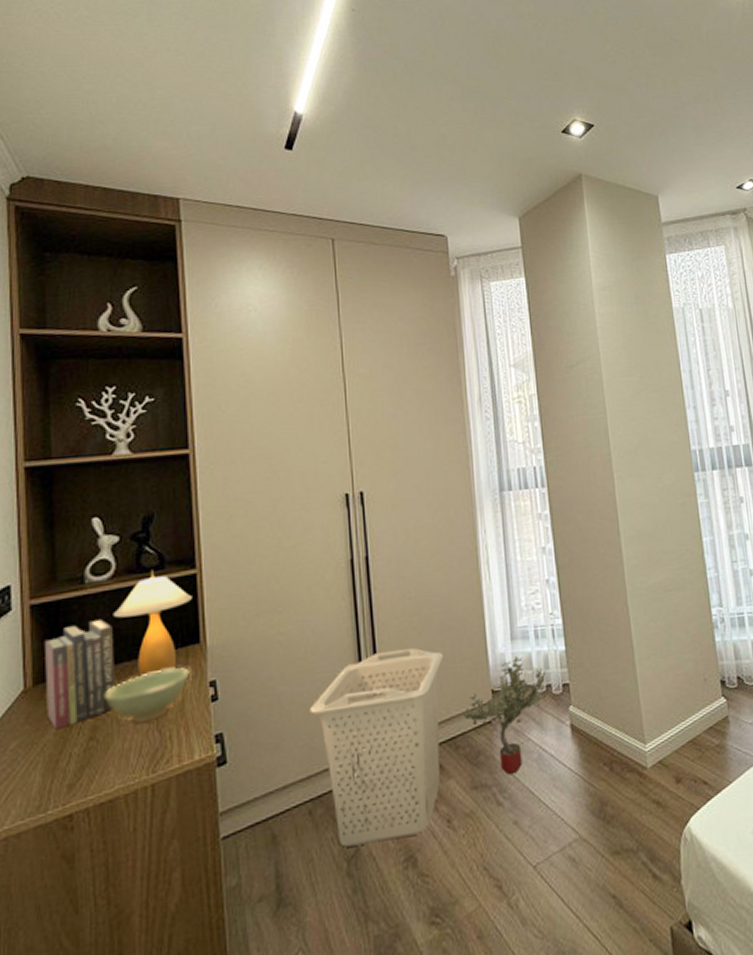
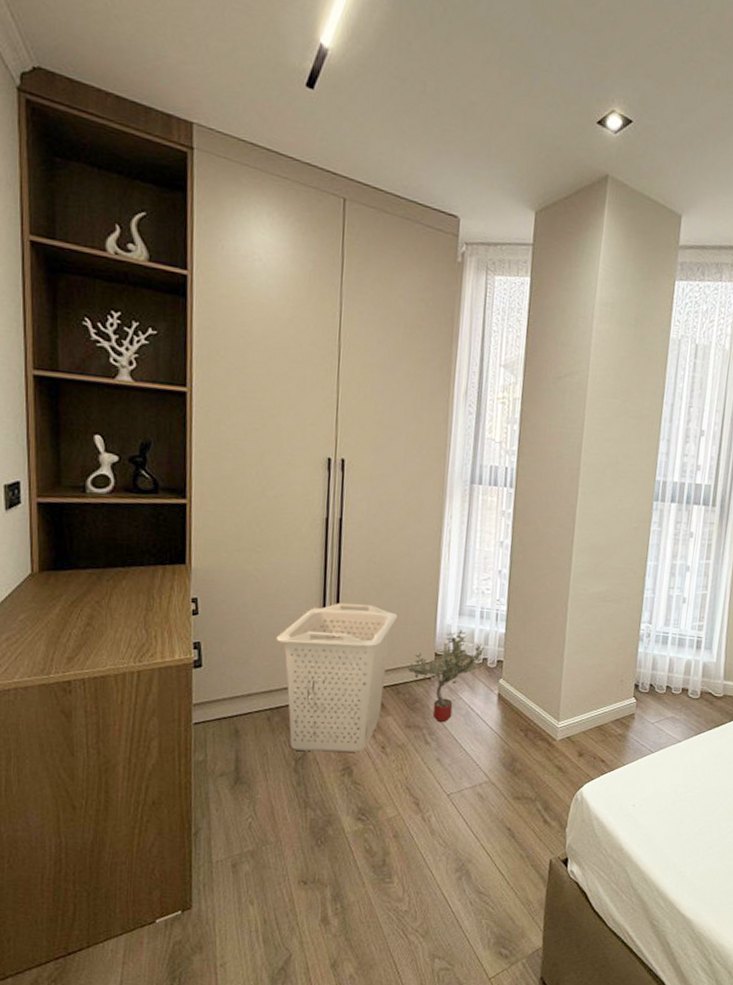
books: present [45,618,115,731] -> none [50,526,110,612]
bowl: present [105,667,190,724] -> none [101,580,175,621]
table lamp: present [113,569,192,676] -> none [110,492,181,583]

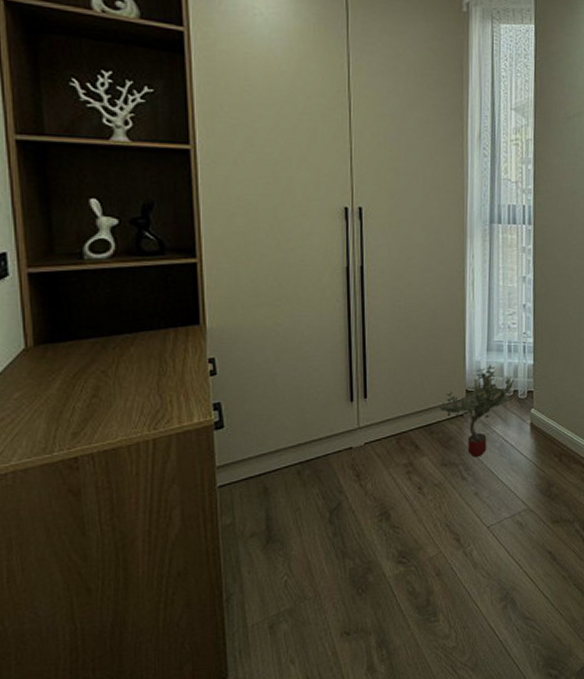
laundry basket: present [276,603,398,753] -> none [301,348,426,501]

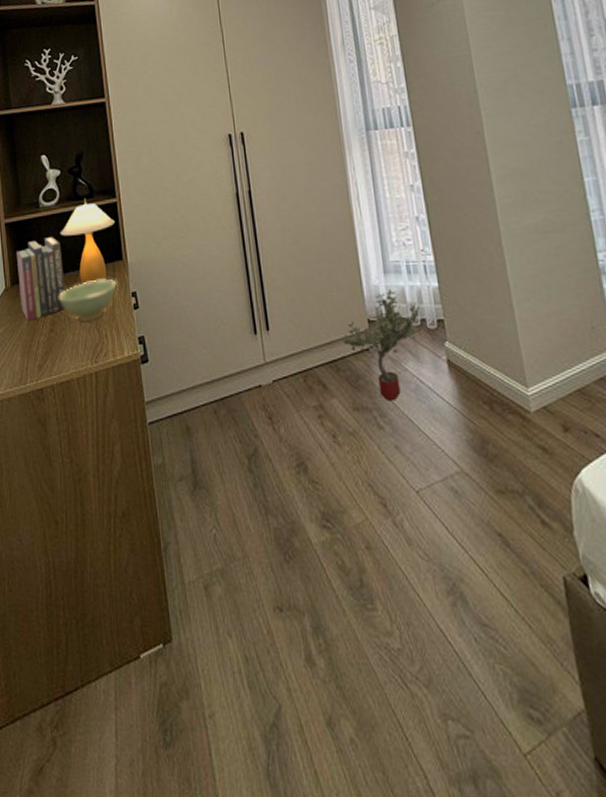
books: none [45,293,116,386] -> present [17,236,65,322]
bowl: none [107,344,189,388] -> present [59,279,117,322]
table lamp: none [113,253,192,347] -> present [60,197,115,284]

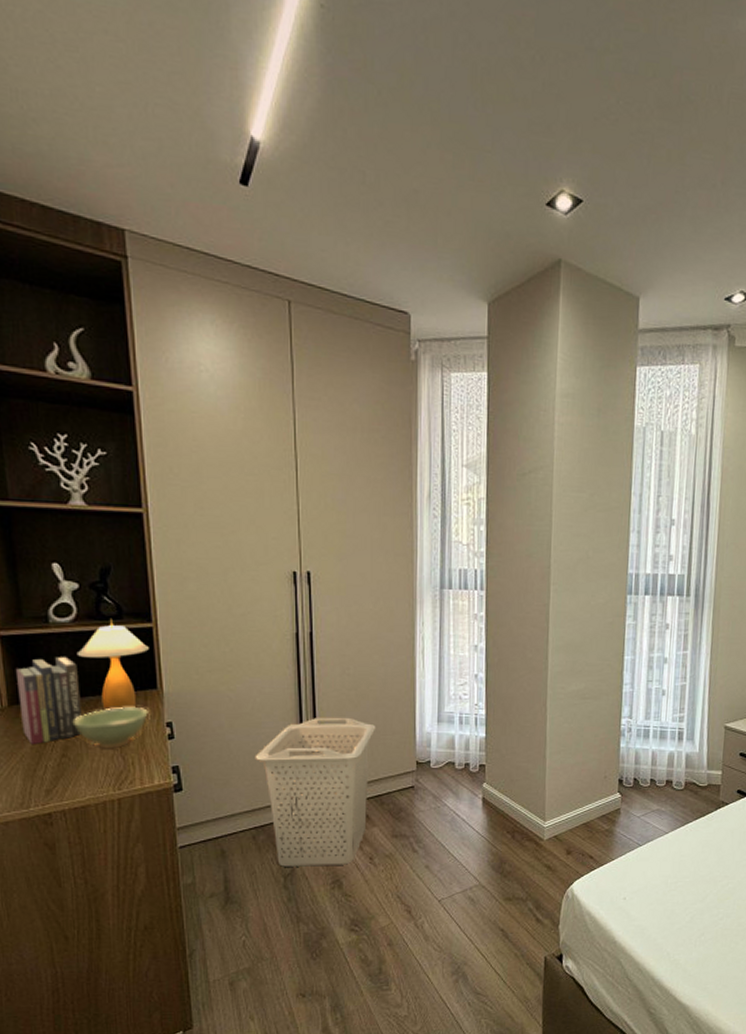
laundry basket: none [209,274,325,446] -> present [255,717,376,867]
potted tree: present [343,289,423,402] -> none [390,737,466,830]

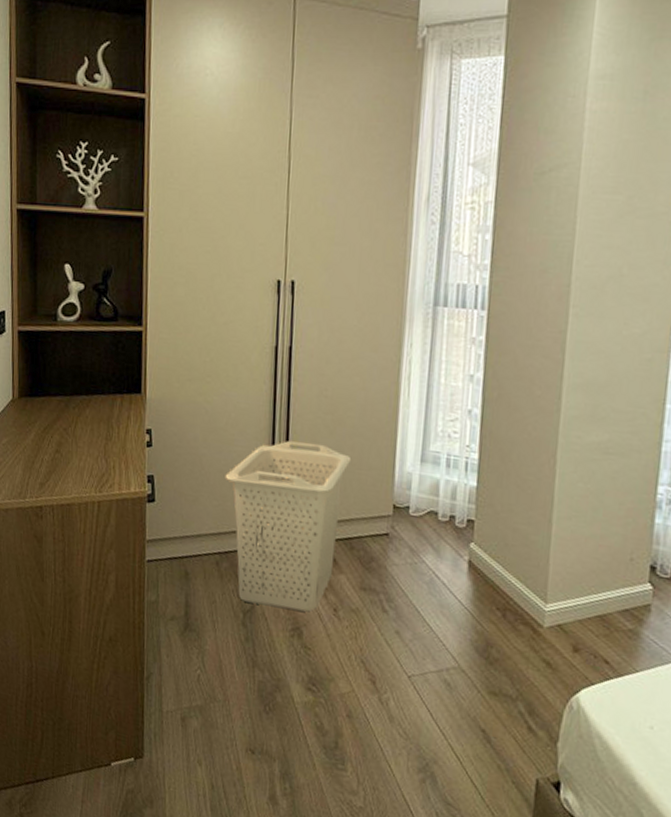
books: present [16,656,82,745] -> none [27,354,76,438]
bowl: present [74,707,148,749] -> none [68,409,132,450]
table lamp: present [76,618,149,710] -> none [76,319,138,412]

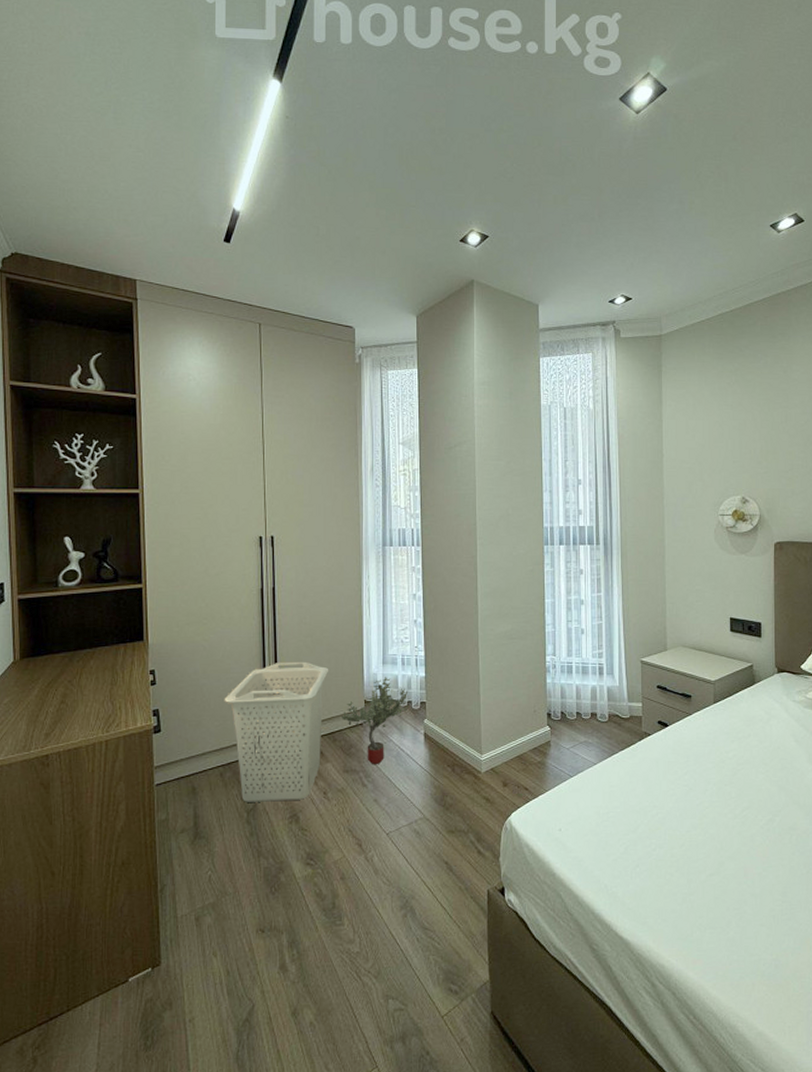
potted tree: none [363,479,452,589] -> present [342,677,409,765]

